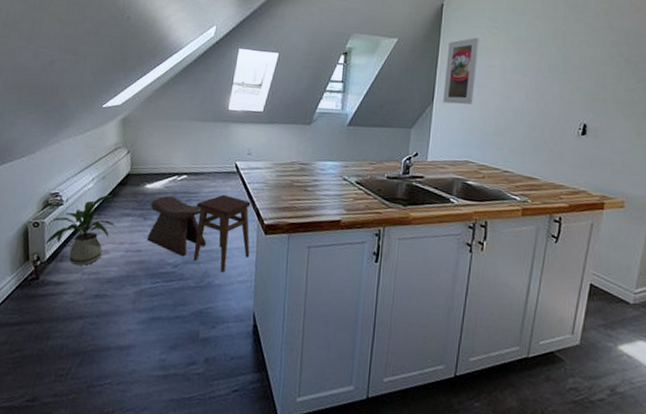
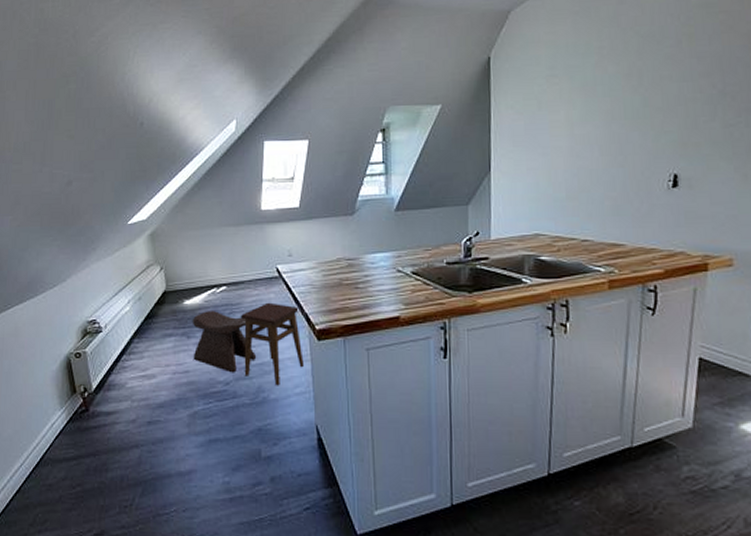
house plant: present [44,194,116,266] -> none [89,315,159,394]
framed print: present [443,37,480,105] -> none [501,90,538,171]

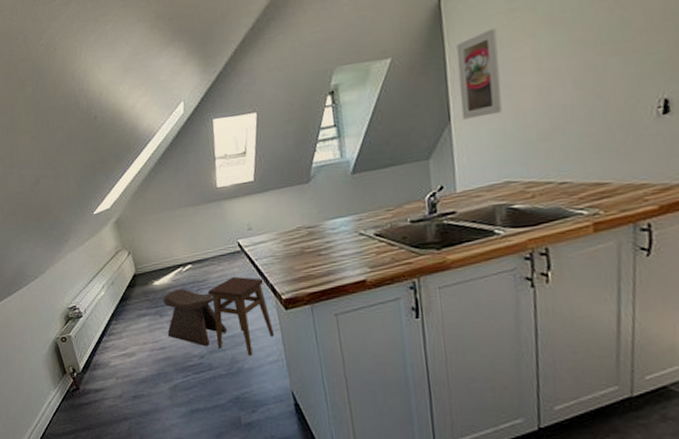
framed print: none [501,90,538,171] -> present [456,28,502,120]

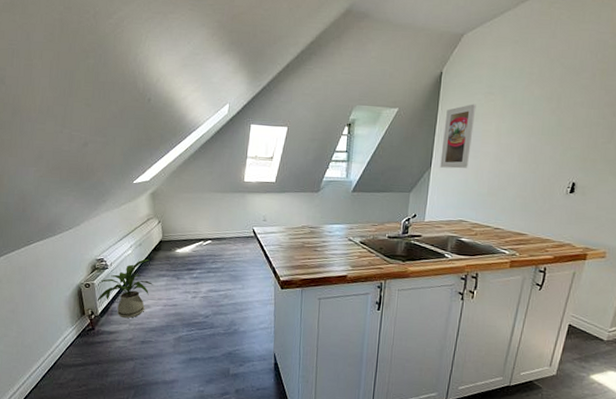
house plant: none [75,298,136,372] -> present [96,258,154,319]
stool: present [162,289,228,347] -> none [180,259,232,309]
stool: present [207,276,274,356] -> none [220,256,269,322]

